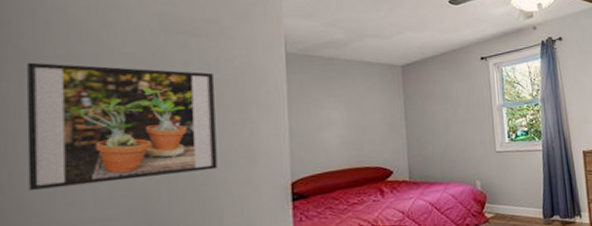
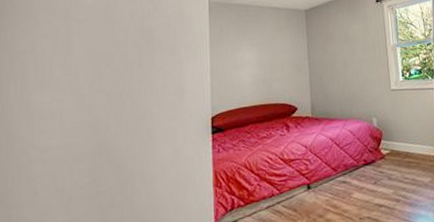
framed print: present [26,62,218,190] -> none [15,15,153,120]

